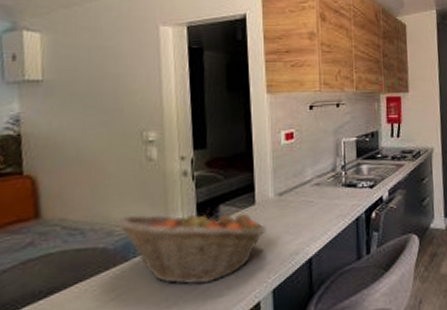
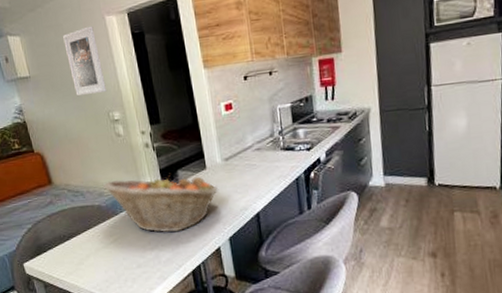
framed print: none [100,33,145,110] -> present [63,26,106,97]

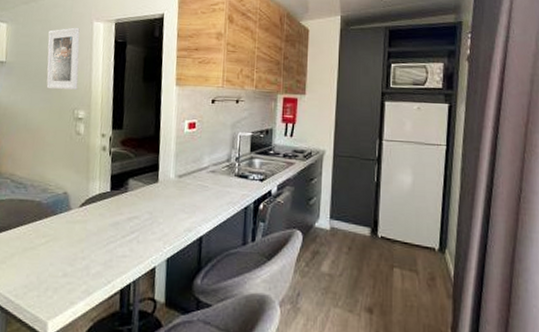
fruit basket: present [102,173,219,233] -> none [48,178,167,244]

